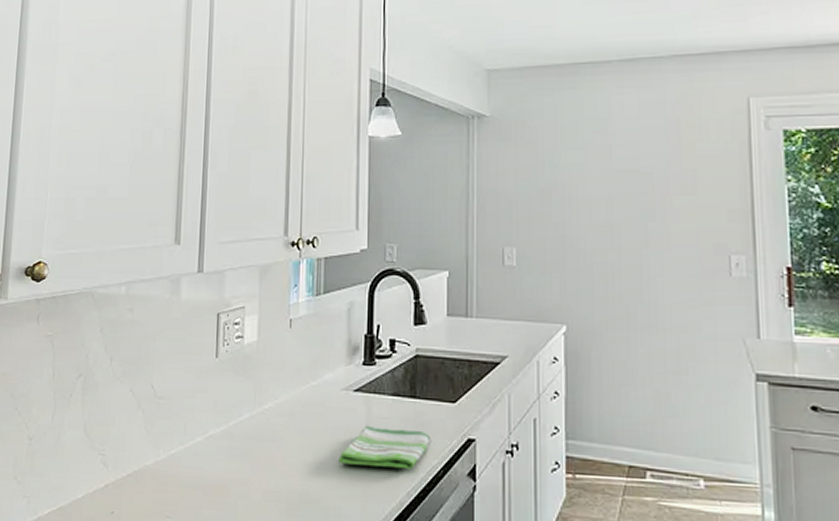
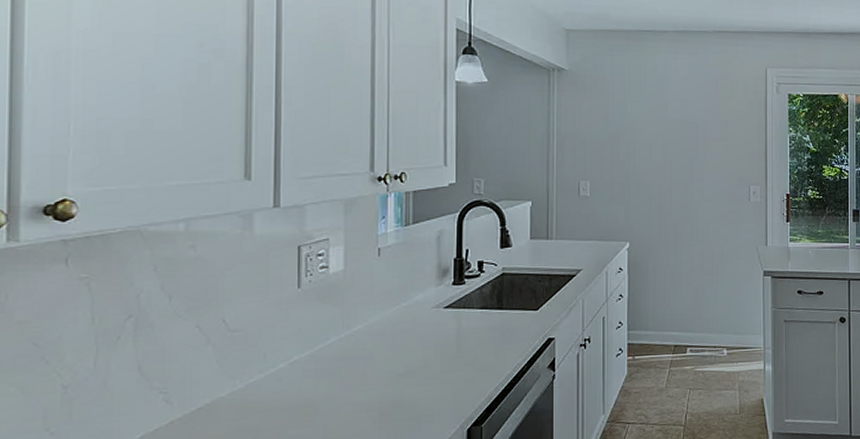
dish towel: present [338,425,431,470] -> none [430,335,516,371]

